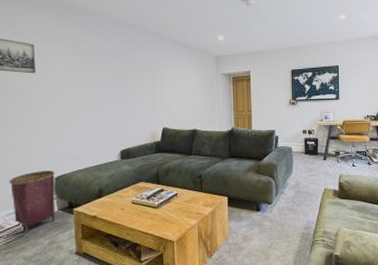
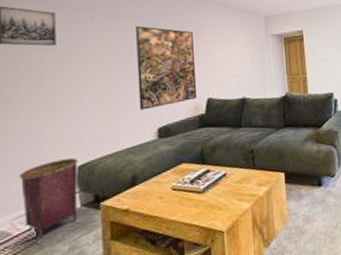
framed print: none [102,60,154,134] -> present [136,26,197,110]

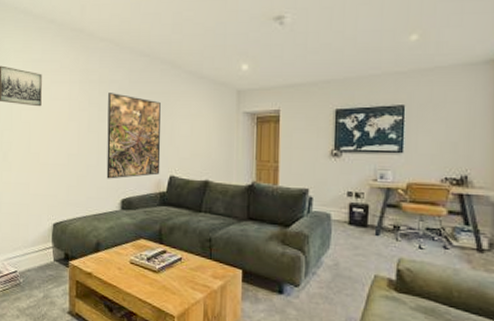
woven basket: present [19,158,78,240] -> none [9,214,53,283]

